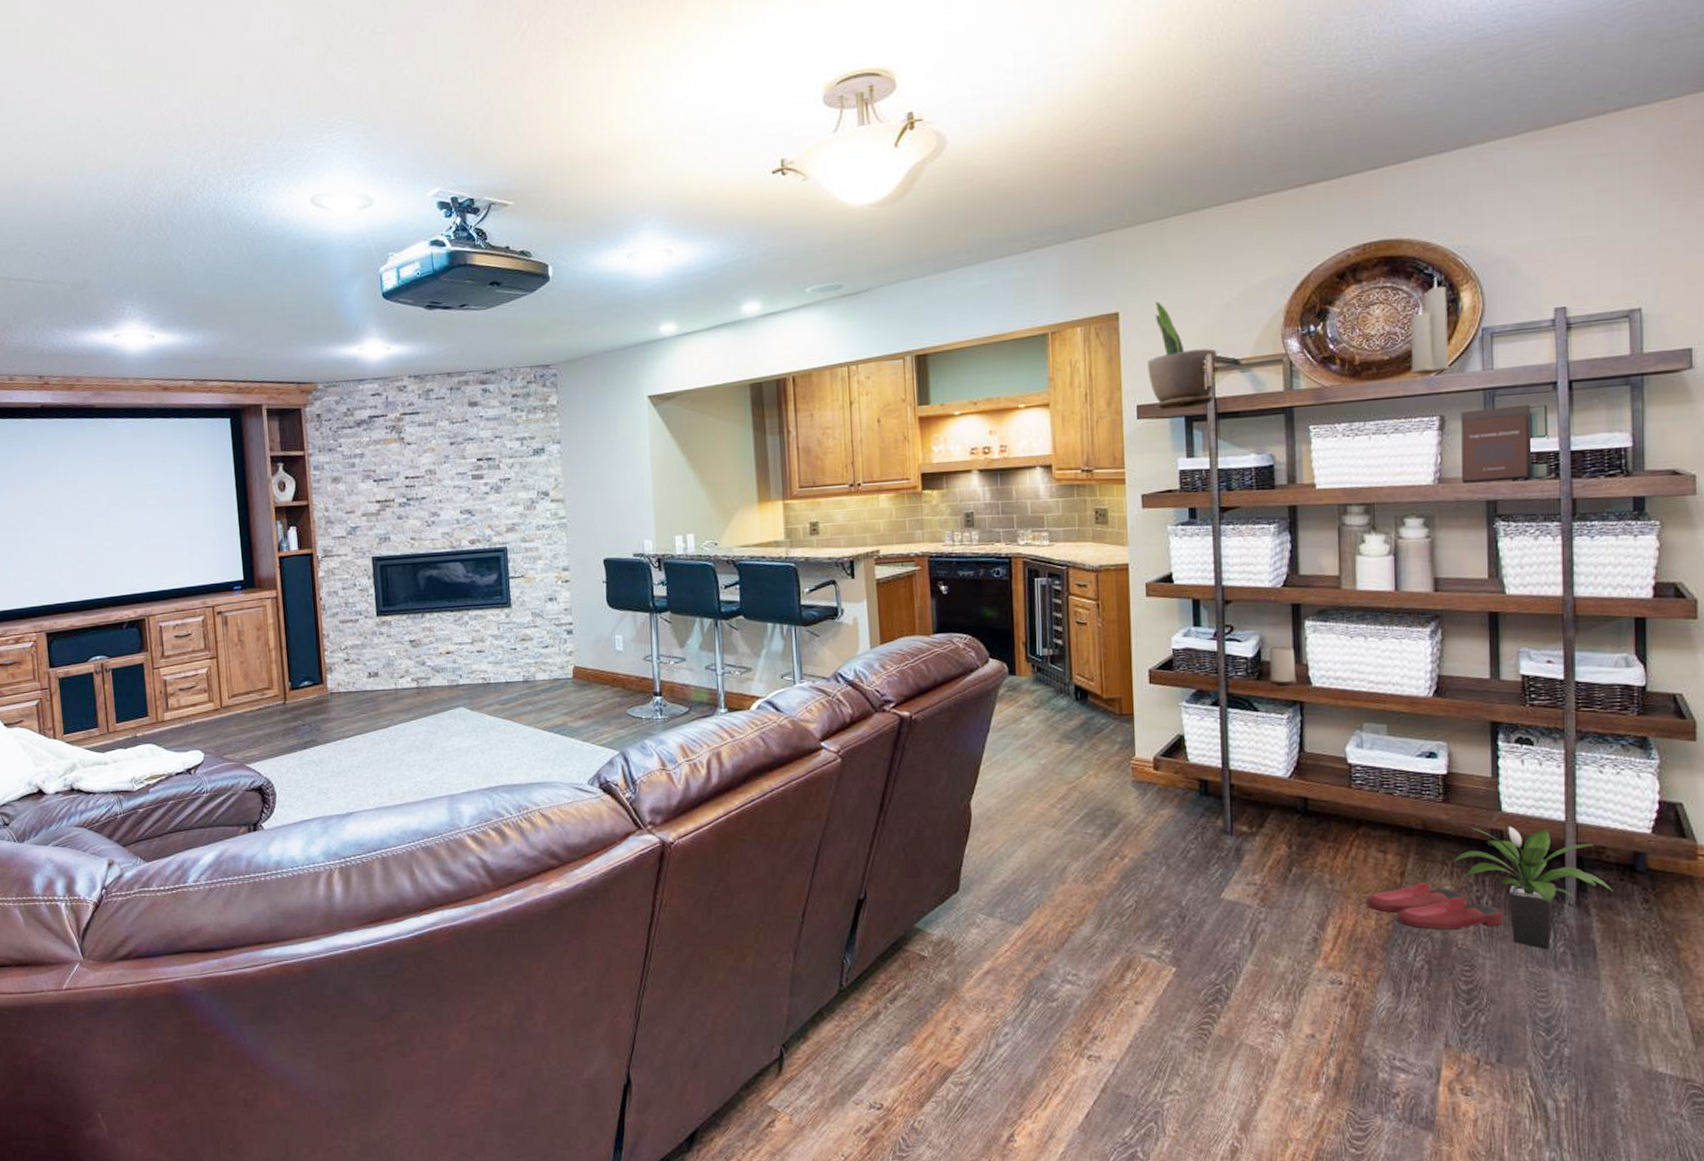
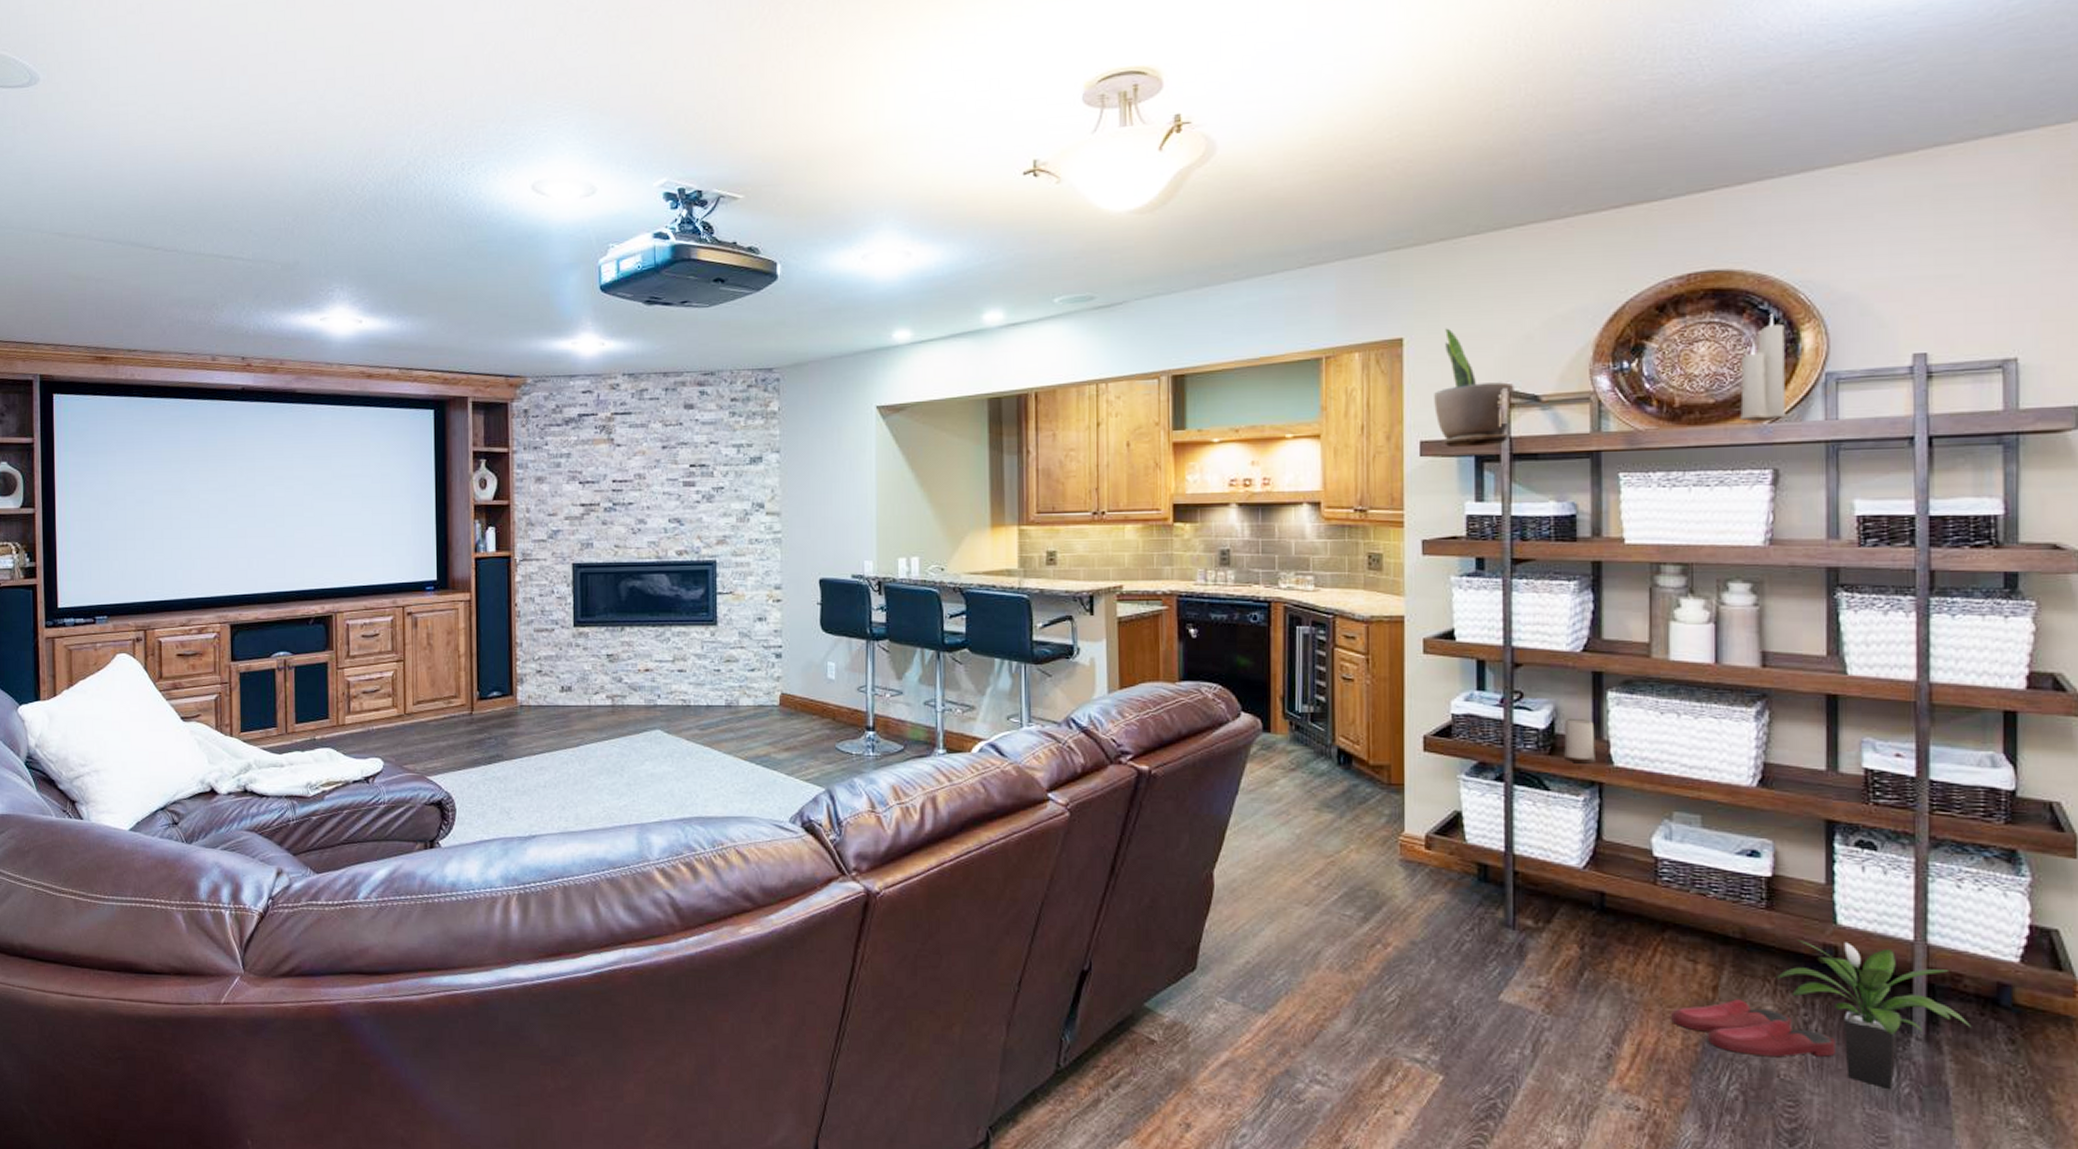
books: present [1461,404,1550,484] -> none [1797,460,1903,547]

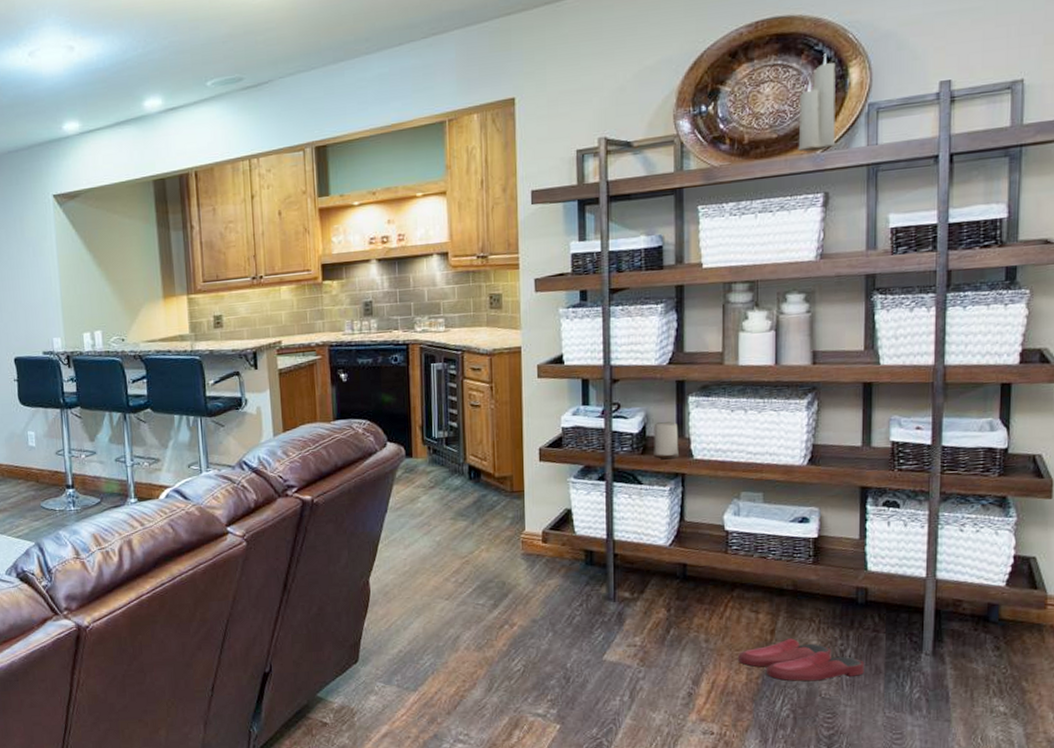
potted plant: present [1434,328,1514,448] -> none [542,85,610,195]
potted plant: present [1775,939,1972,1089] -> none [819,584,968,696]

